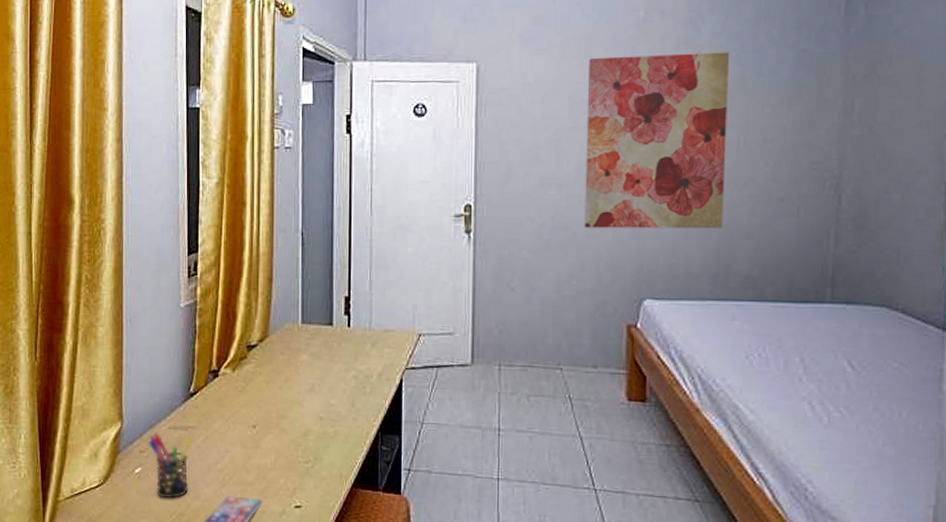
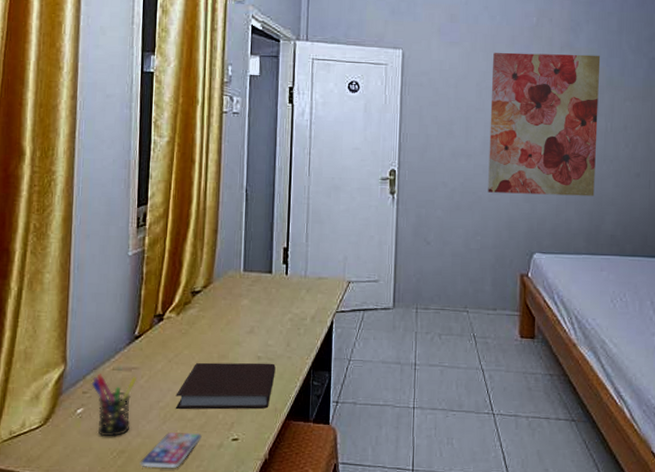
notebook: none [234,422,339,475] -> present [175,362,276,410]

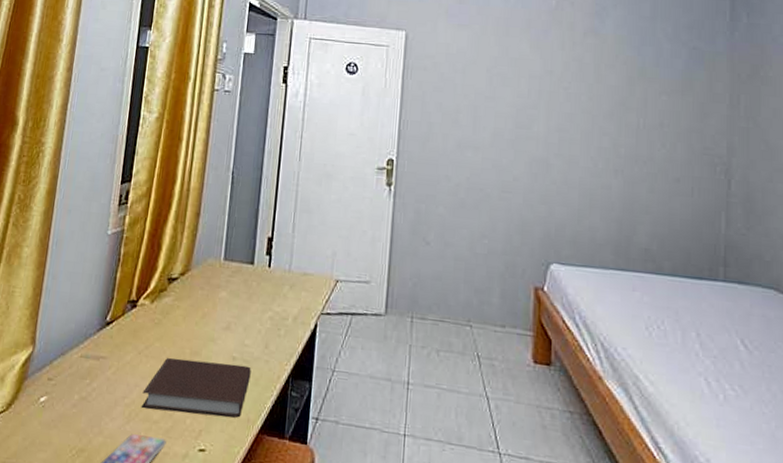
pen holder: present [91,374,136,437] -> none [57,360,104,433]
wall art: present [488,52,601,197] -> none [497,37,631,202]

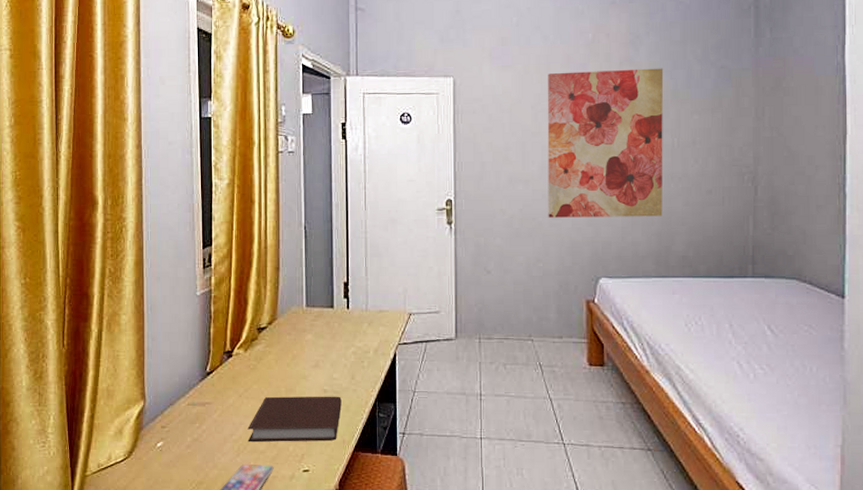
wall art: none [497,37,631,202] -> present [547,68,664,218]

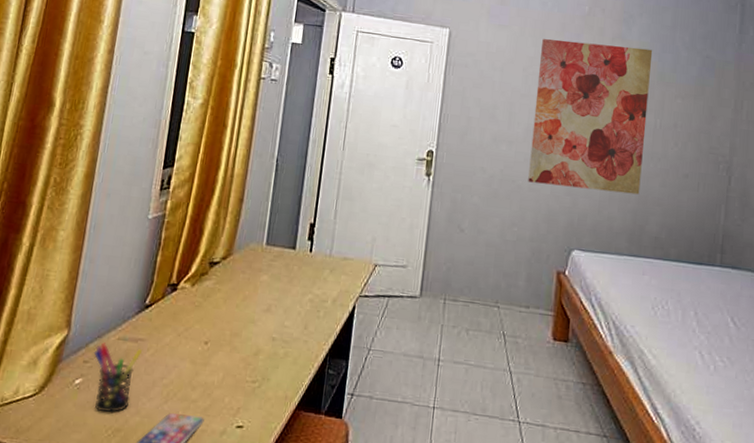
pen holder: none [169,409,210,469] -> present [93,342,142,414]
notebook: present [247,396,342,443] -> none [179,339,290,396]

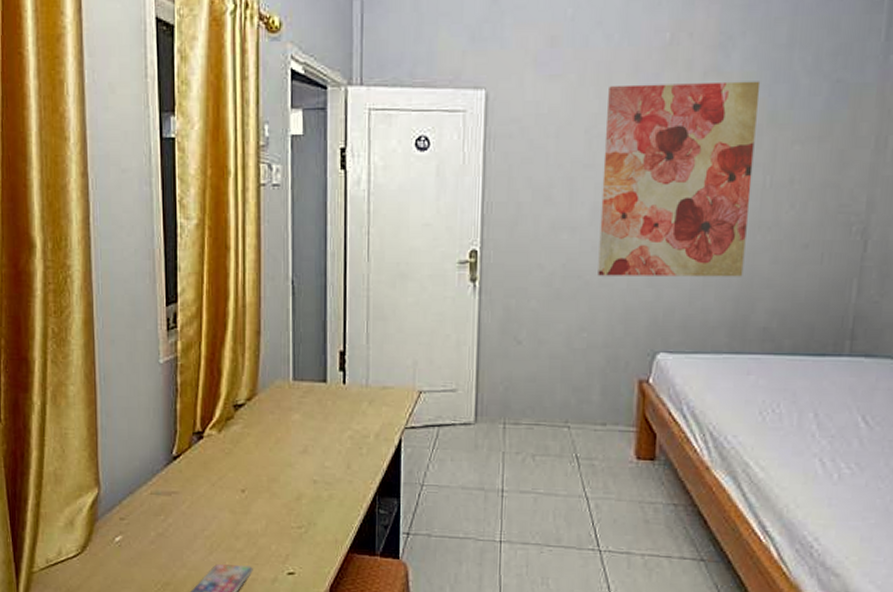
pen holder: present [93,342,142,414] -> none [128,498,177,568]

